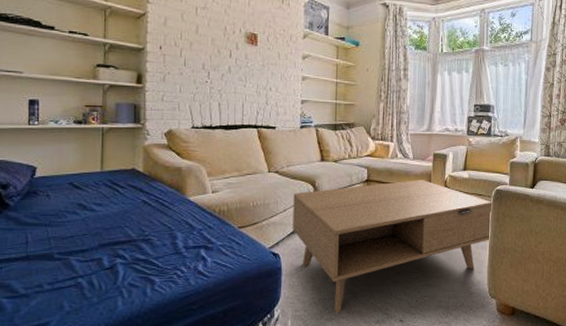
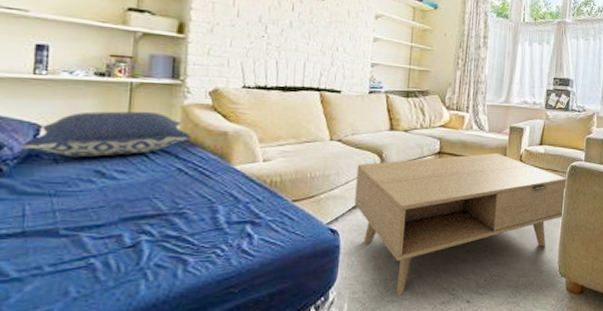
pillow: none [21,152,151,193] -> present [19,111,191,158]

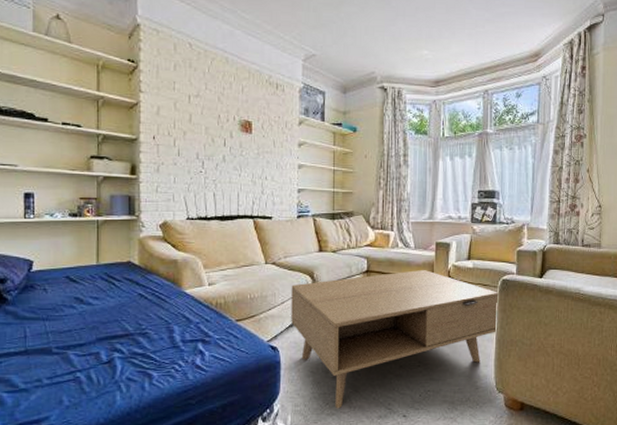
pillow: present [19,111,191,158] -> none [18,245,147,287]

